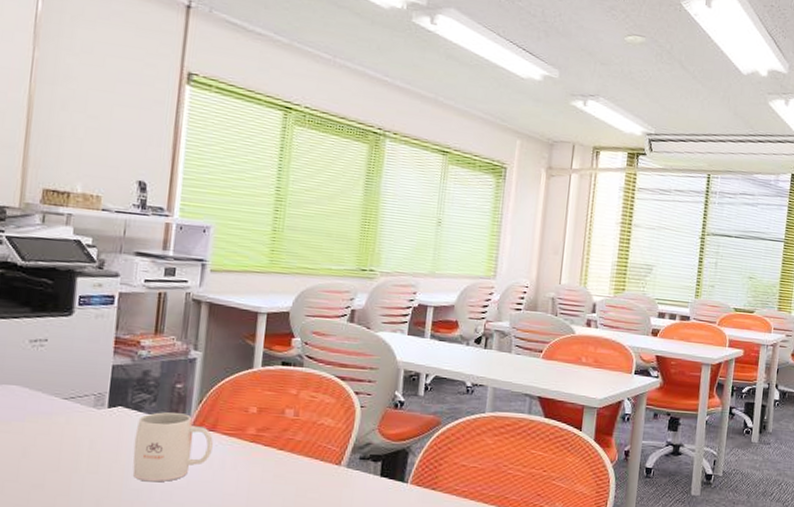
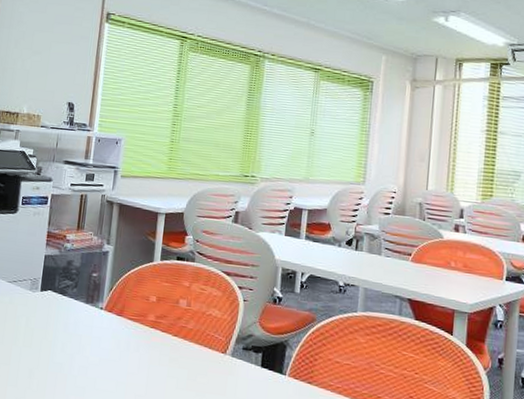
mug: present [132,412,213,482] -> none [57,297,121,359]

